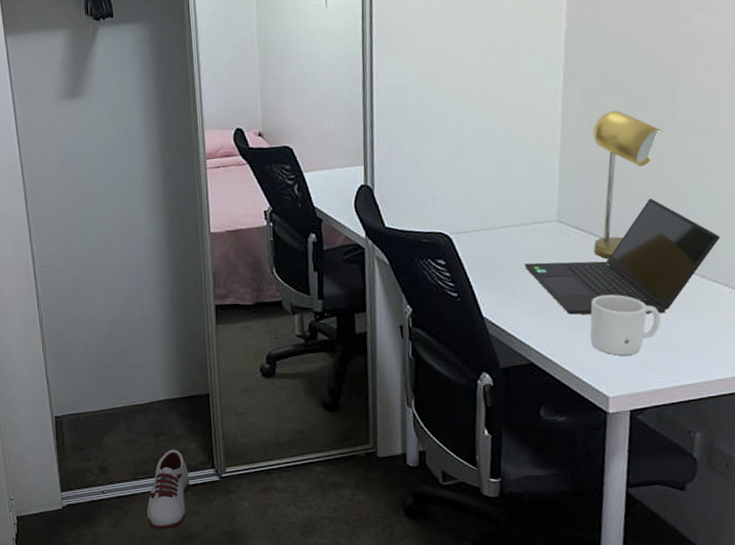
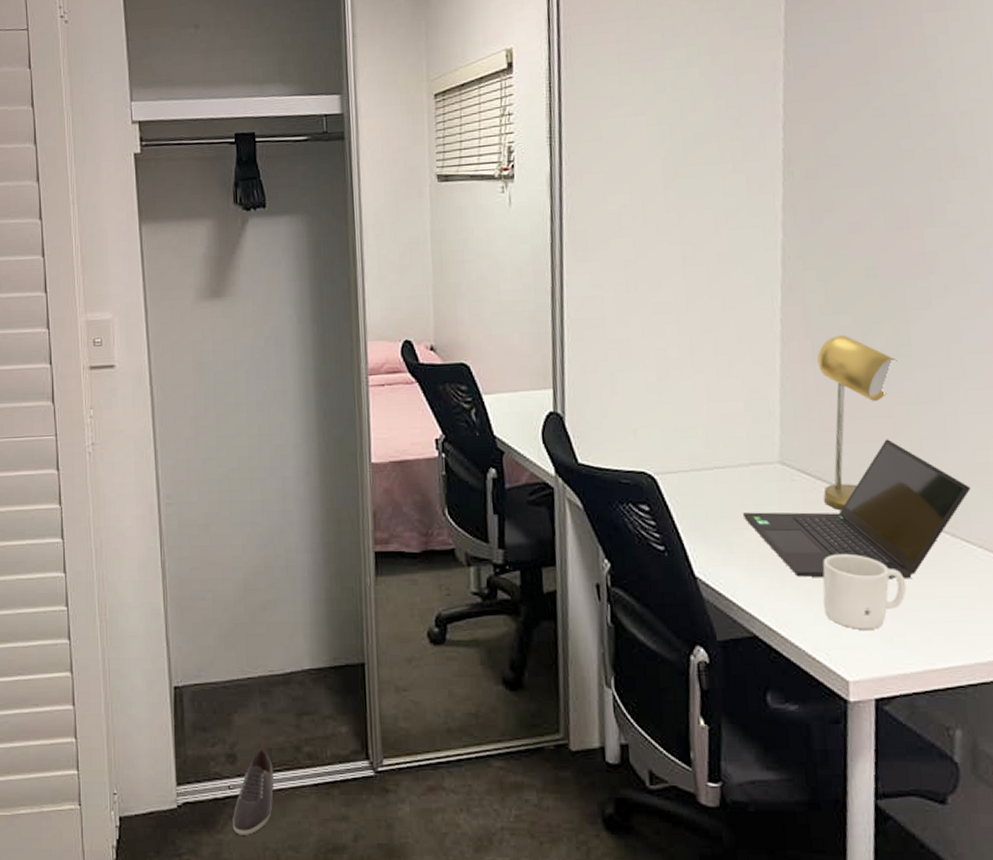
shoe: none [107,463,139,528] -> present [233,749,274,835]
shoe: present [147,449,189,530] -> none [283,733,337,839]

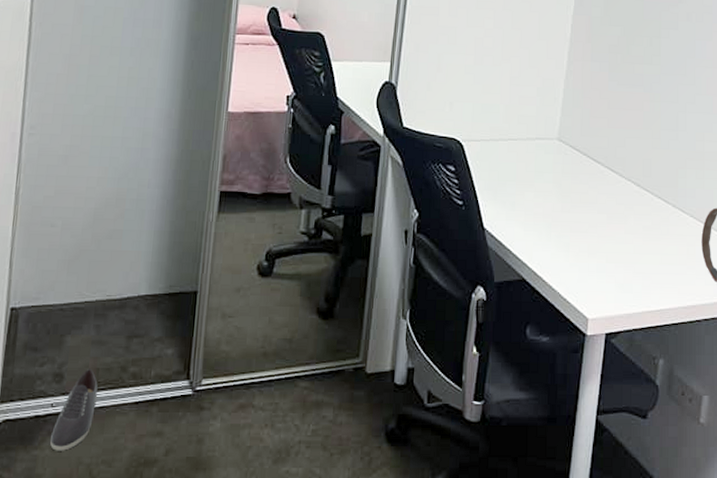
laptop: present [743,439,970,578] -> none [526,127,689,237]
desk lamp: present [817,335,897,511] -> none [587,42,650,181]
mug: present [822,553,907,629] -> none [577,215,638,277]

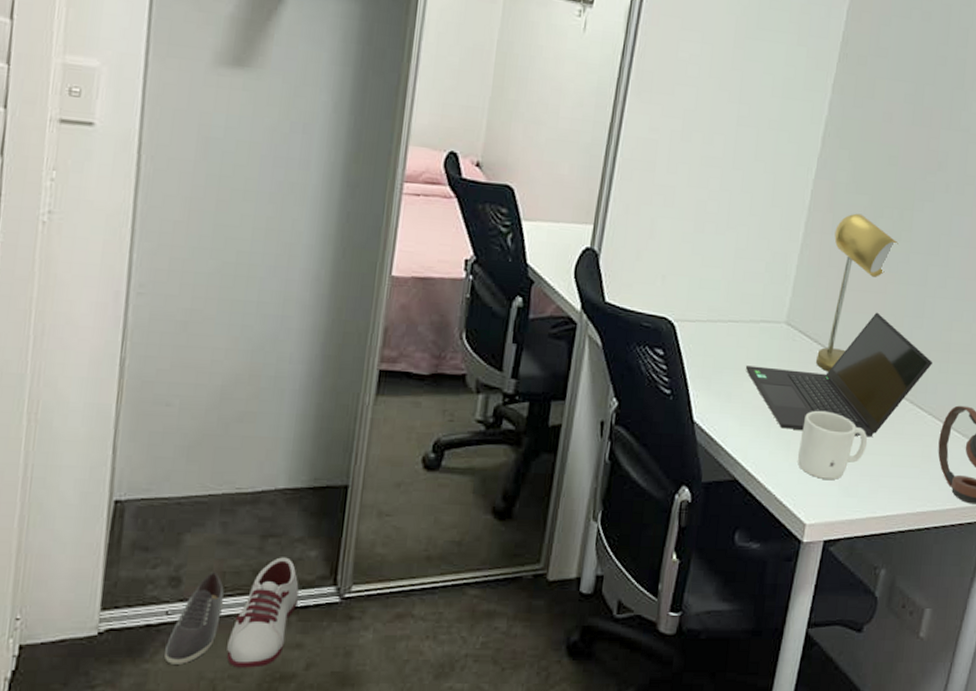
shoe: none [101,355,159,454] -> present [227,557,299,668]
laptop: none [526,127,689,237] -> present [746,312,932,436]
mug: none [577,215,638,277] -> present [798,410,868,480]
desk lamp: none [587,42,650,181] -> present [816,213,898,372]

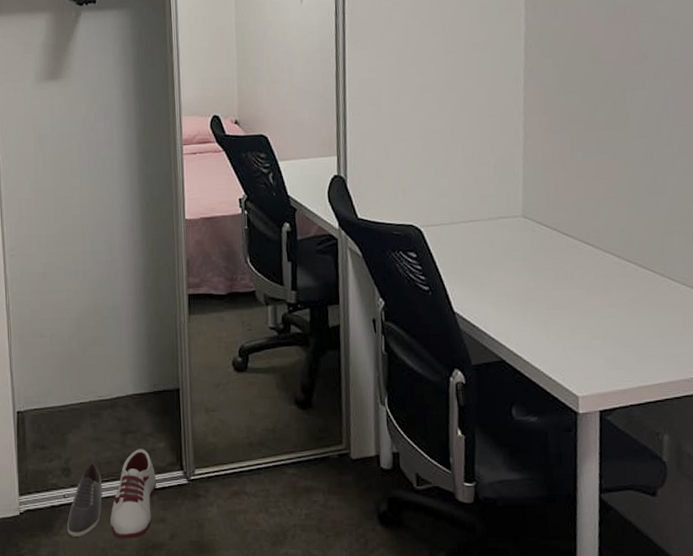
laptop: present [746,312,932,436] -> none [493,196,676,311]
mug: present [798,410,868,480] -> none [557,291,625,354]
desk lamp: present [816,213,898,372] -> none [553,110,617,256]

